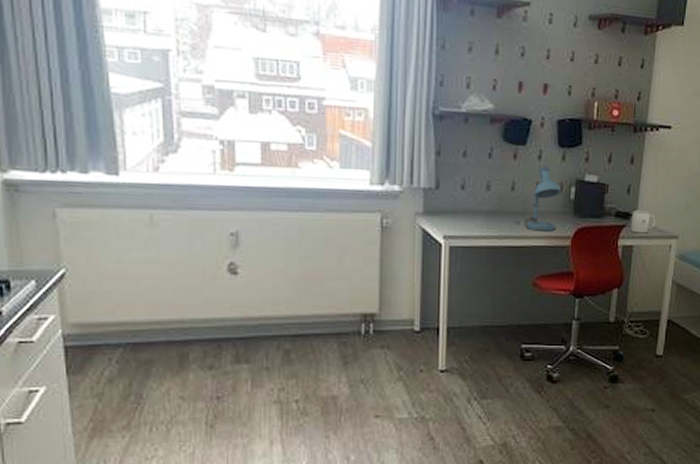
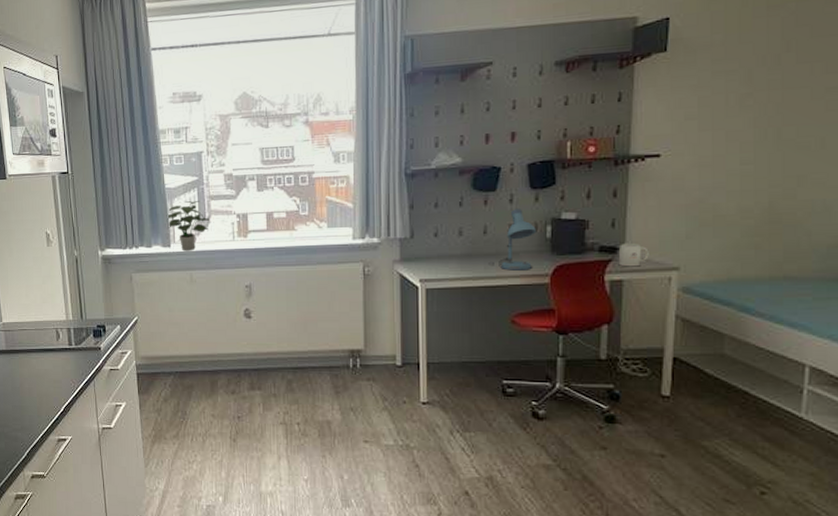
potted plant: none [112,115,179,184] -> present [166,201,209,251]

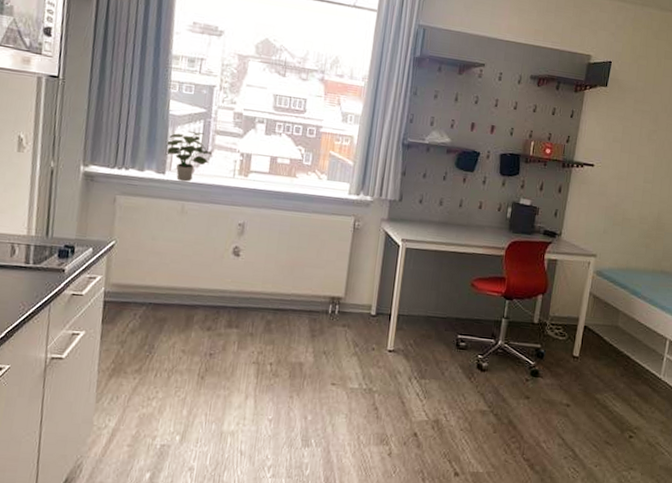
desk lamp: present [488,209,537,271] -> none [459,189,501,243]
mug: present [618,244,649,267] -> none [555,230,578,251]

